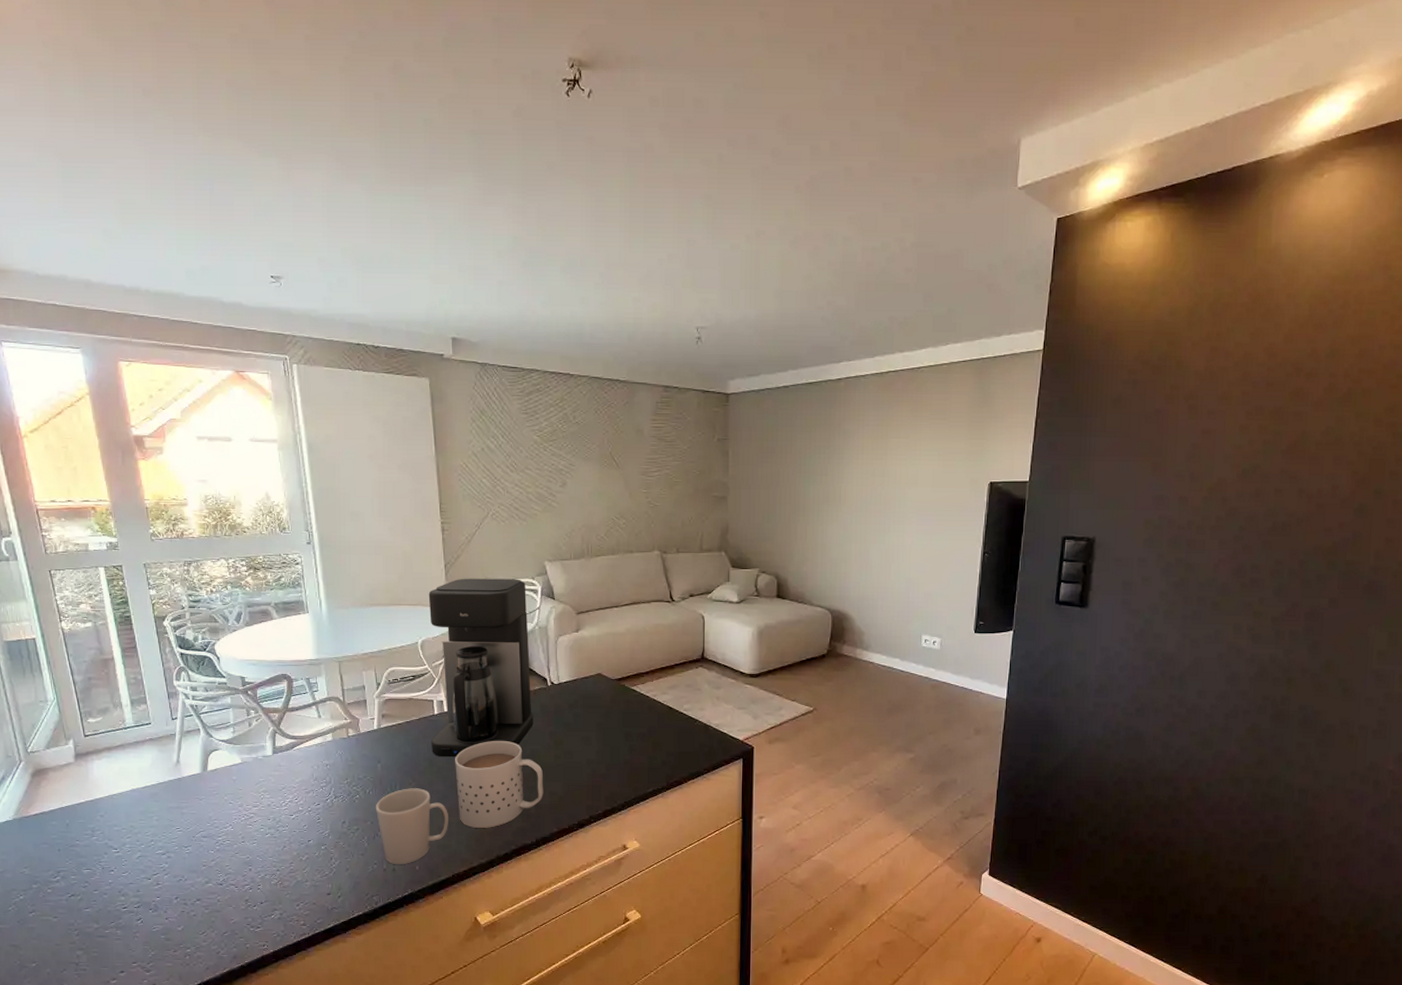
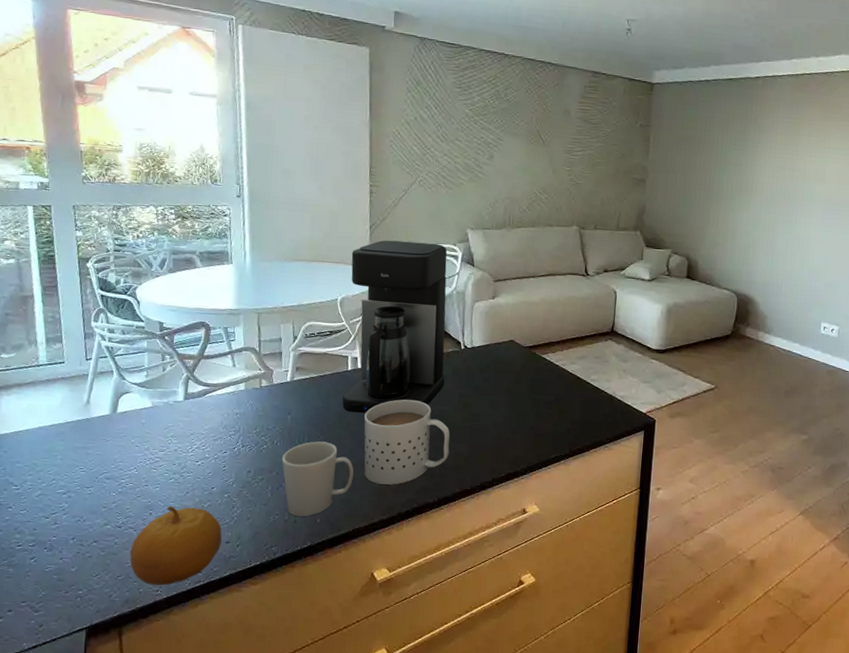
fruit: none [234,861,323,940] -> present [130,506,222,586]

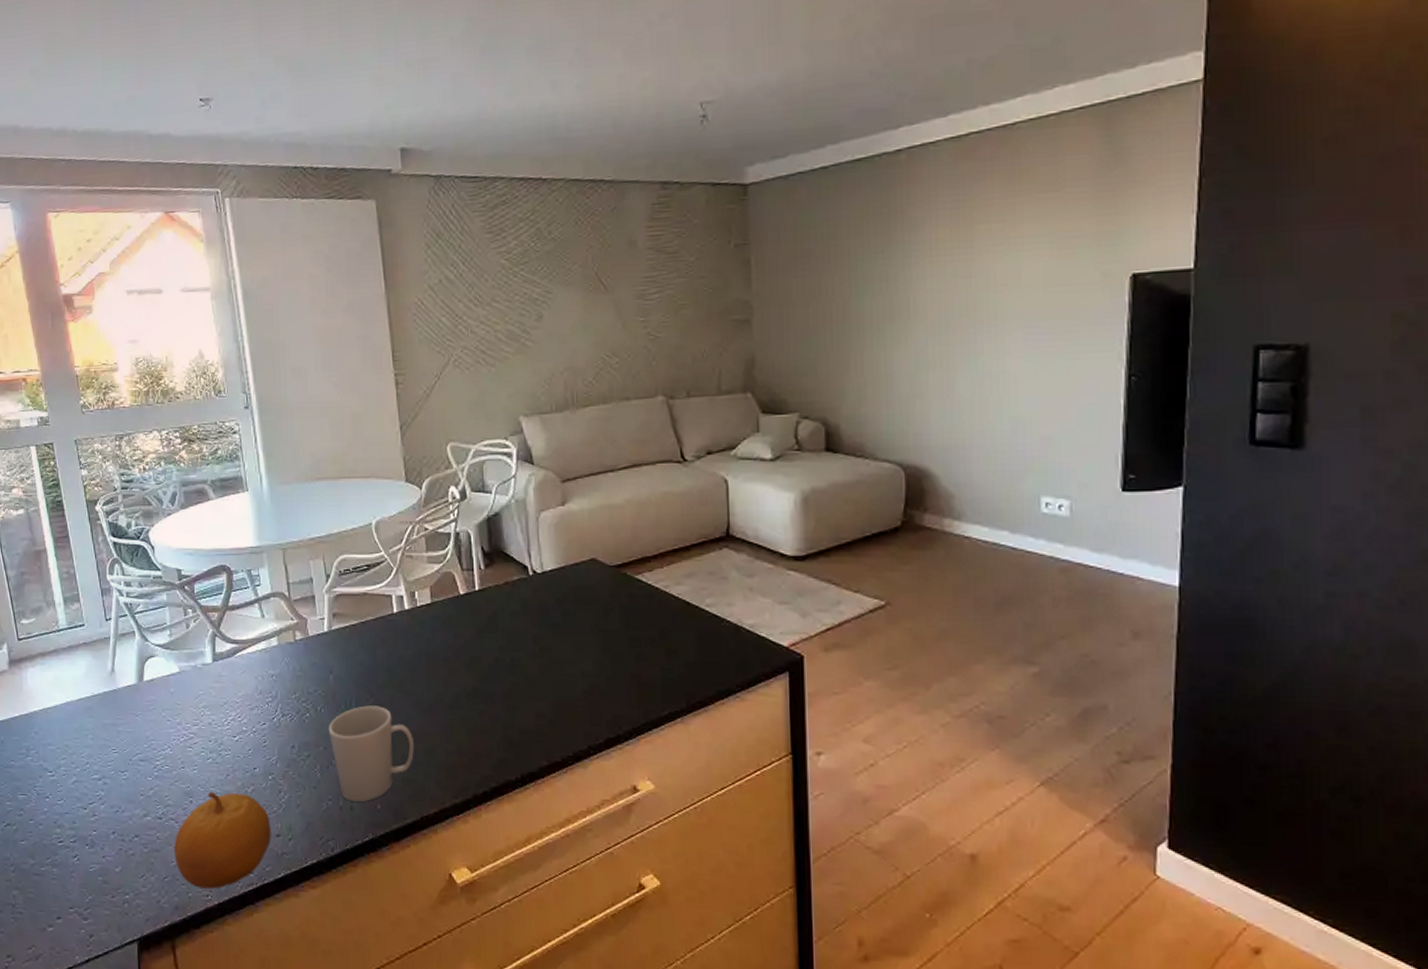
coffee maker: present [342,240,447,414] -> none [382,440,513,668]
mug: present [363,399,450,485] -> none [419,645,529,759]

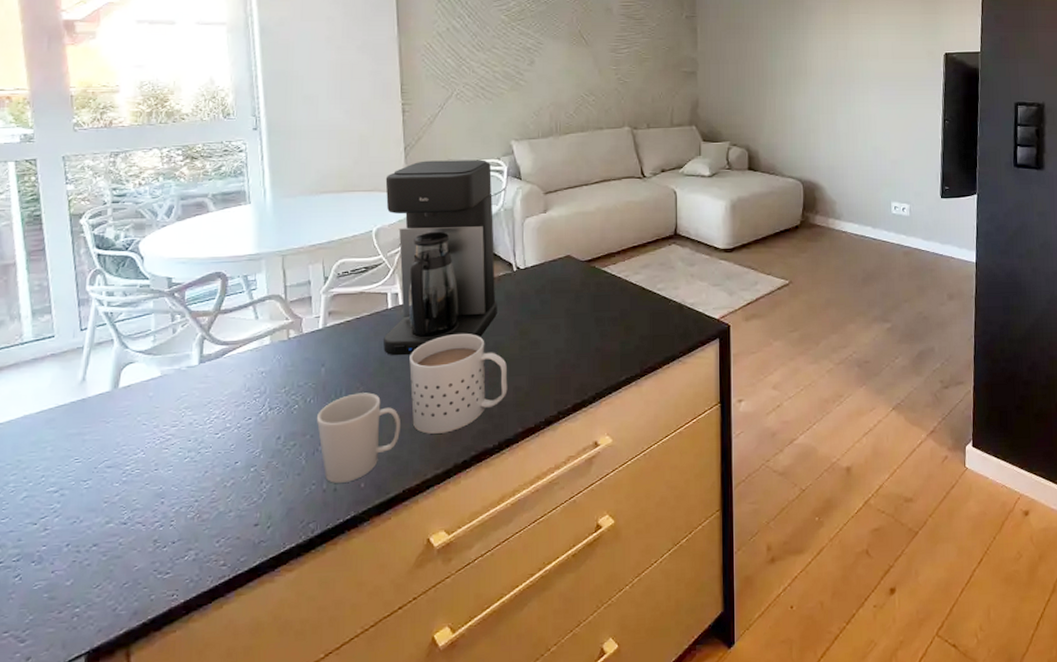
fruit: present [174,792,271,889] -> none [138,488,249,589]
coffee maker: none [382,440,513,668] -> present [383,160,497,356]
mug: none [419,645,529,759] -> present [409,333,508,434]

